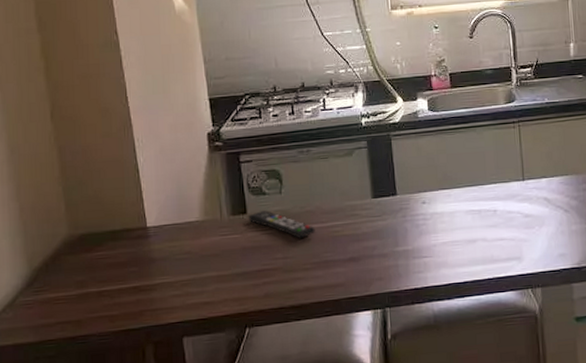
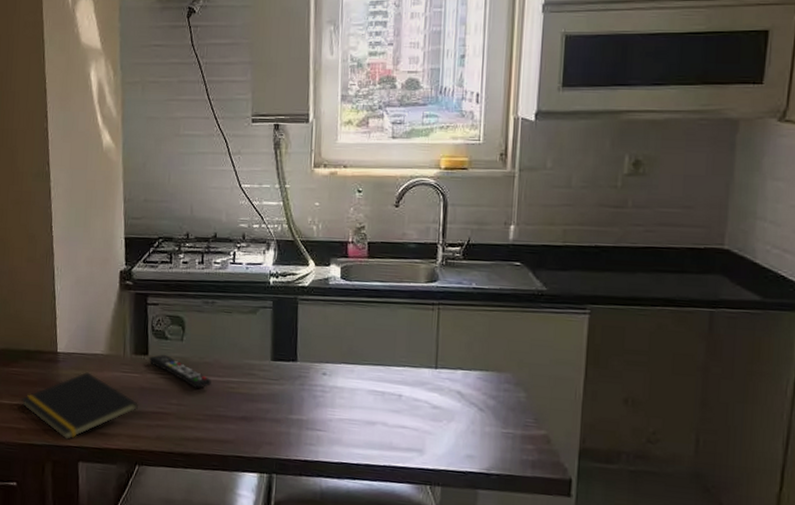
notepad: none [111,242,243,318] -> present [21,372,139,441]

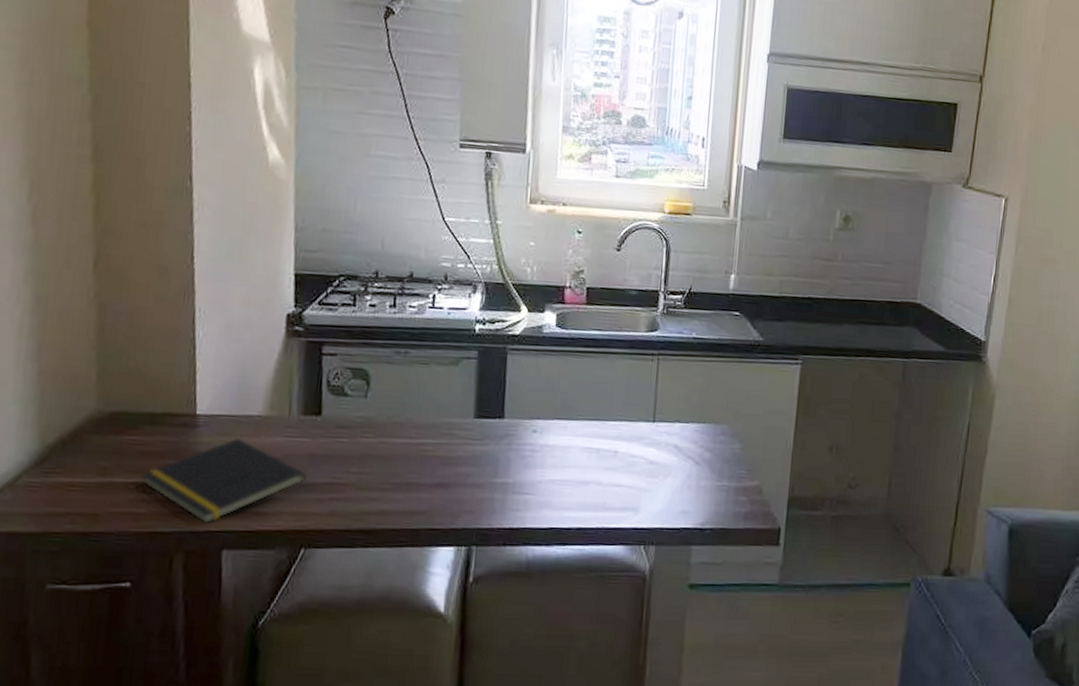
remote control: present [149,355,211,388] -> none [322,414,401,453]

